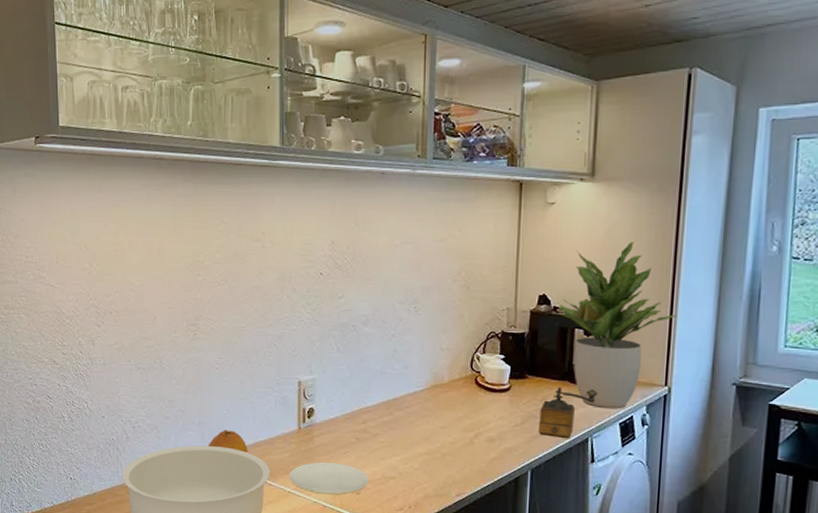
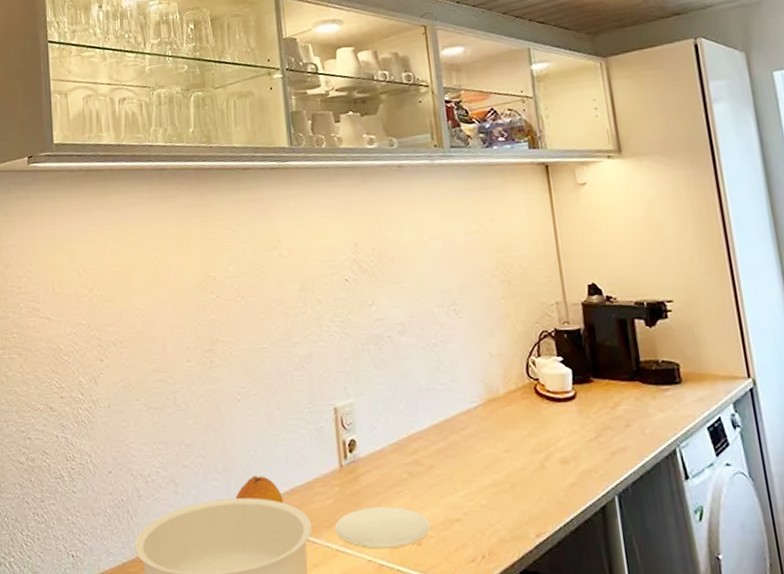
coffee grinder: present [539,387,597,439] -> none [614,388,675,453]
potted plant: present [557,242,677,409] -> none [612,218,743,411]

